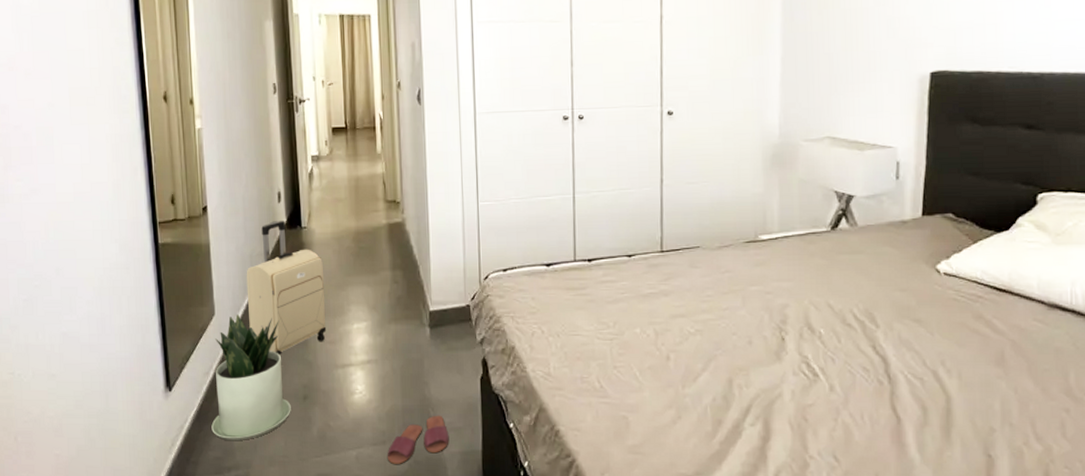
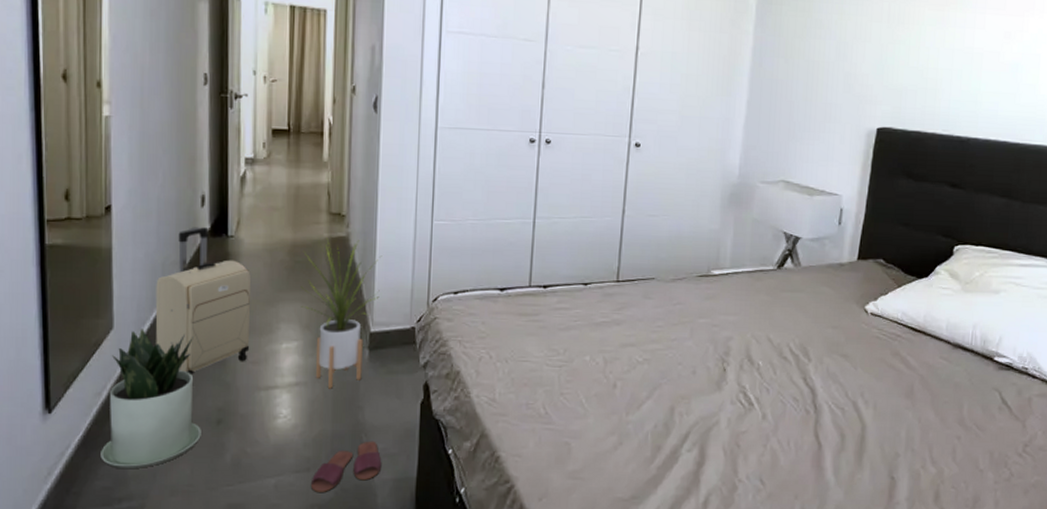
house plant: none [366,224,436,366] -> present [300,237,382,389]

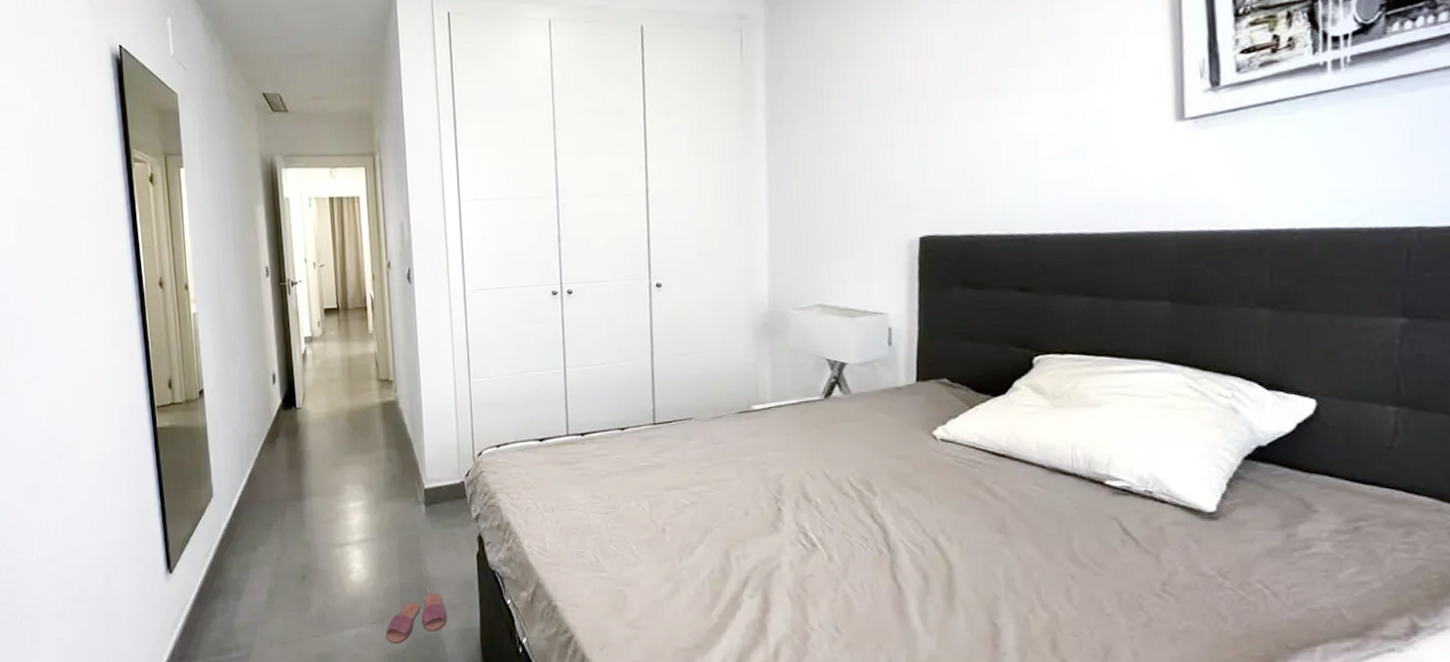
planter: present [100,329,201,469] -> none [212,496,290,622]
suitcase: present [155,227,251,374] -> none [243,402,323,535]
house plant: present [300,237,382,389] -> none [360,402,430,544]

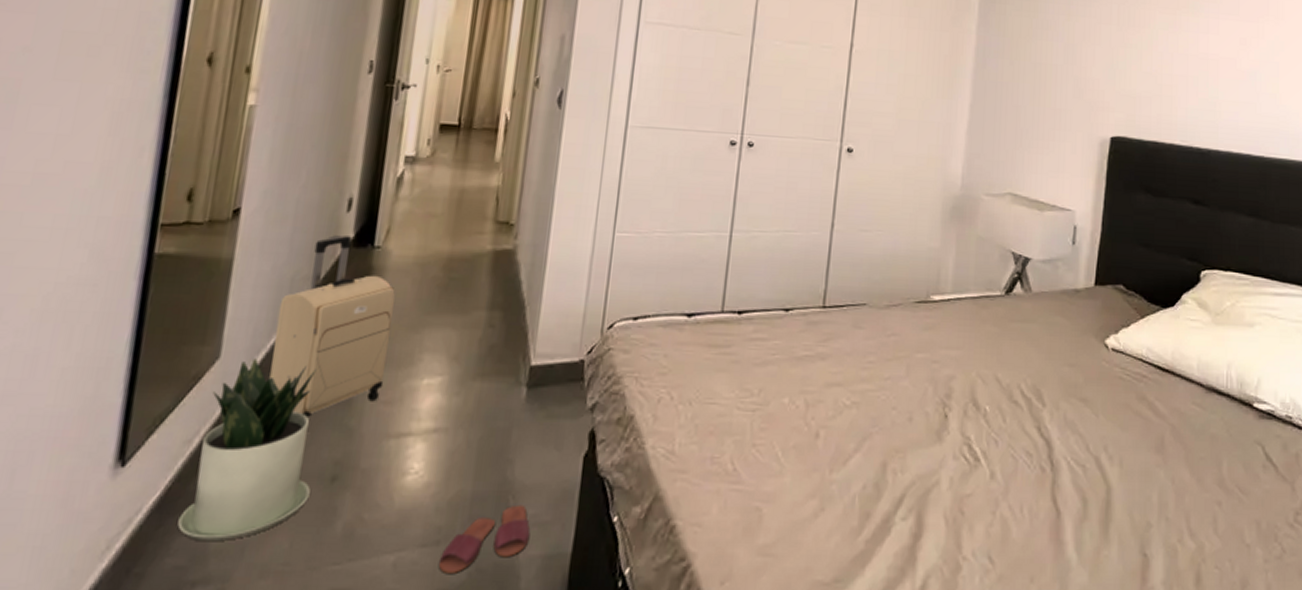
planter: none [212,496,290,622] -> present [177,358,317,542]
suitcase: none [243,402,323,535] -> present [269,235,395,417]

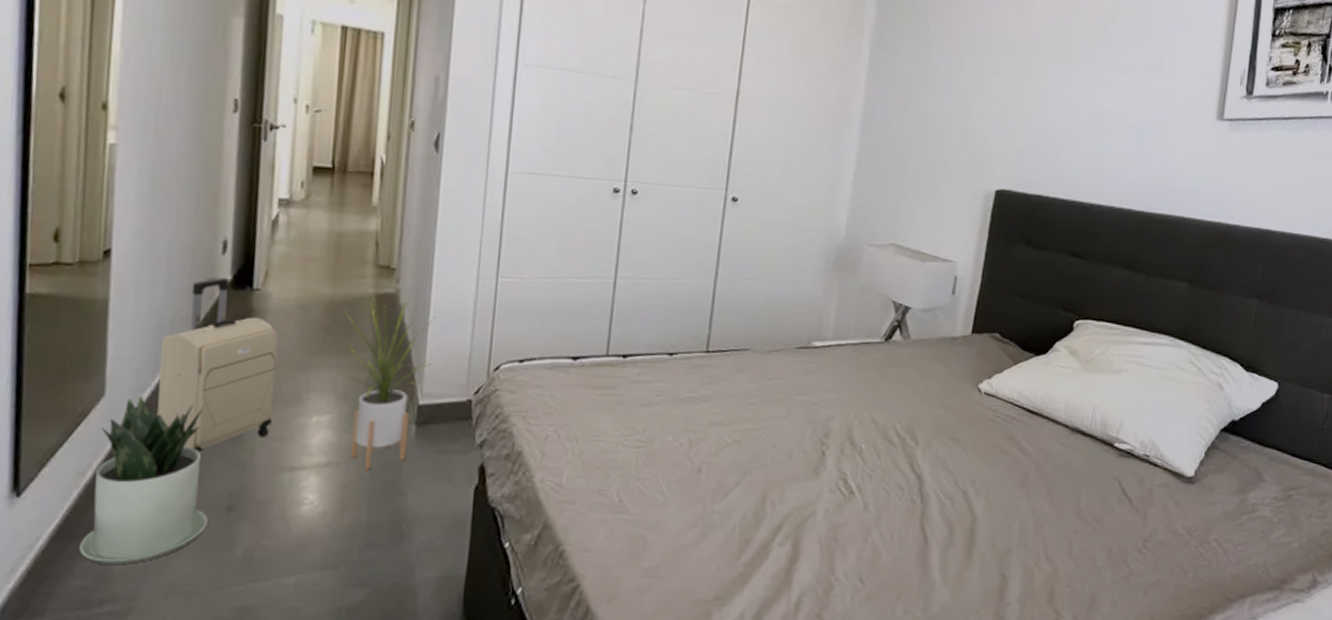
slippers: present [438,504,531,575] -> none [337,532,425,594]
house plant: none [450,250,553,437] -> present [336,294,437,471]

